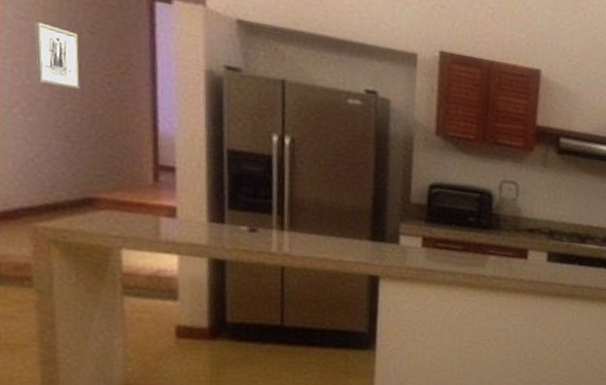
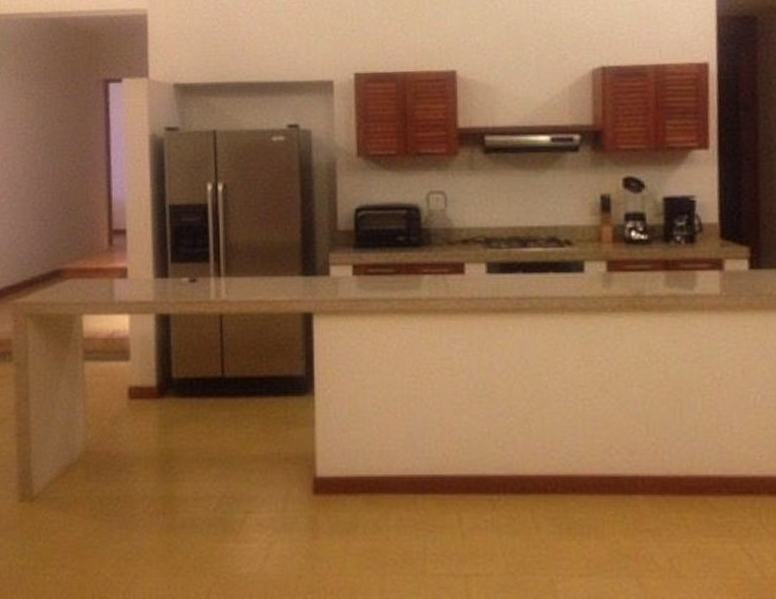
wall art: present [34,21,80,90] -> none [19,120,52,173]

